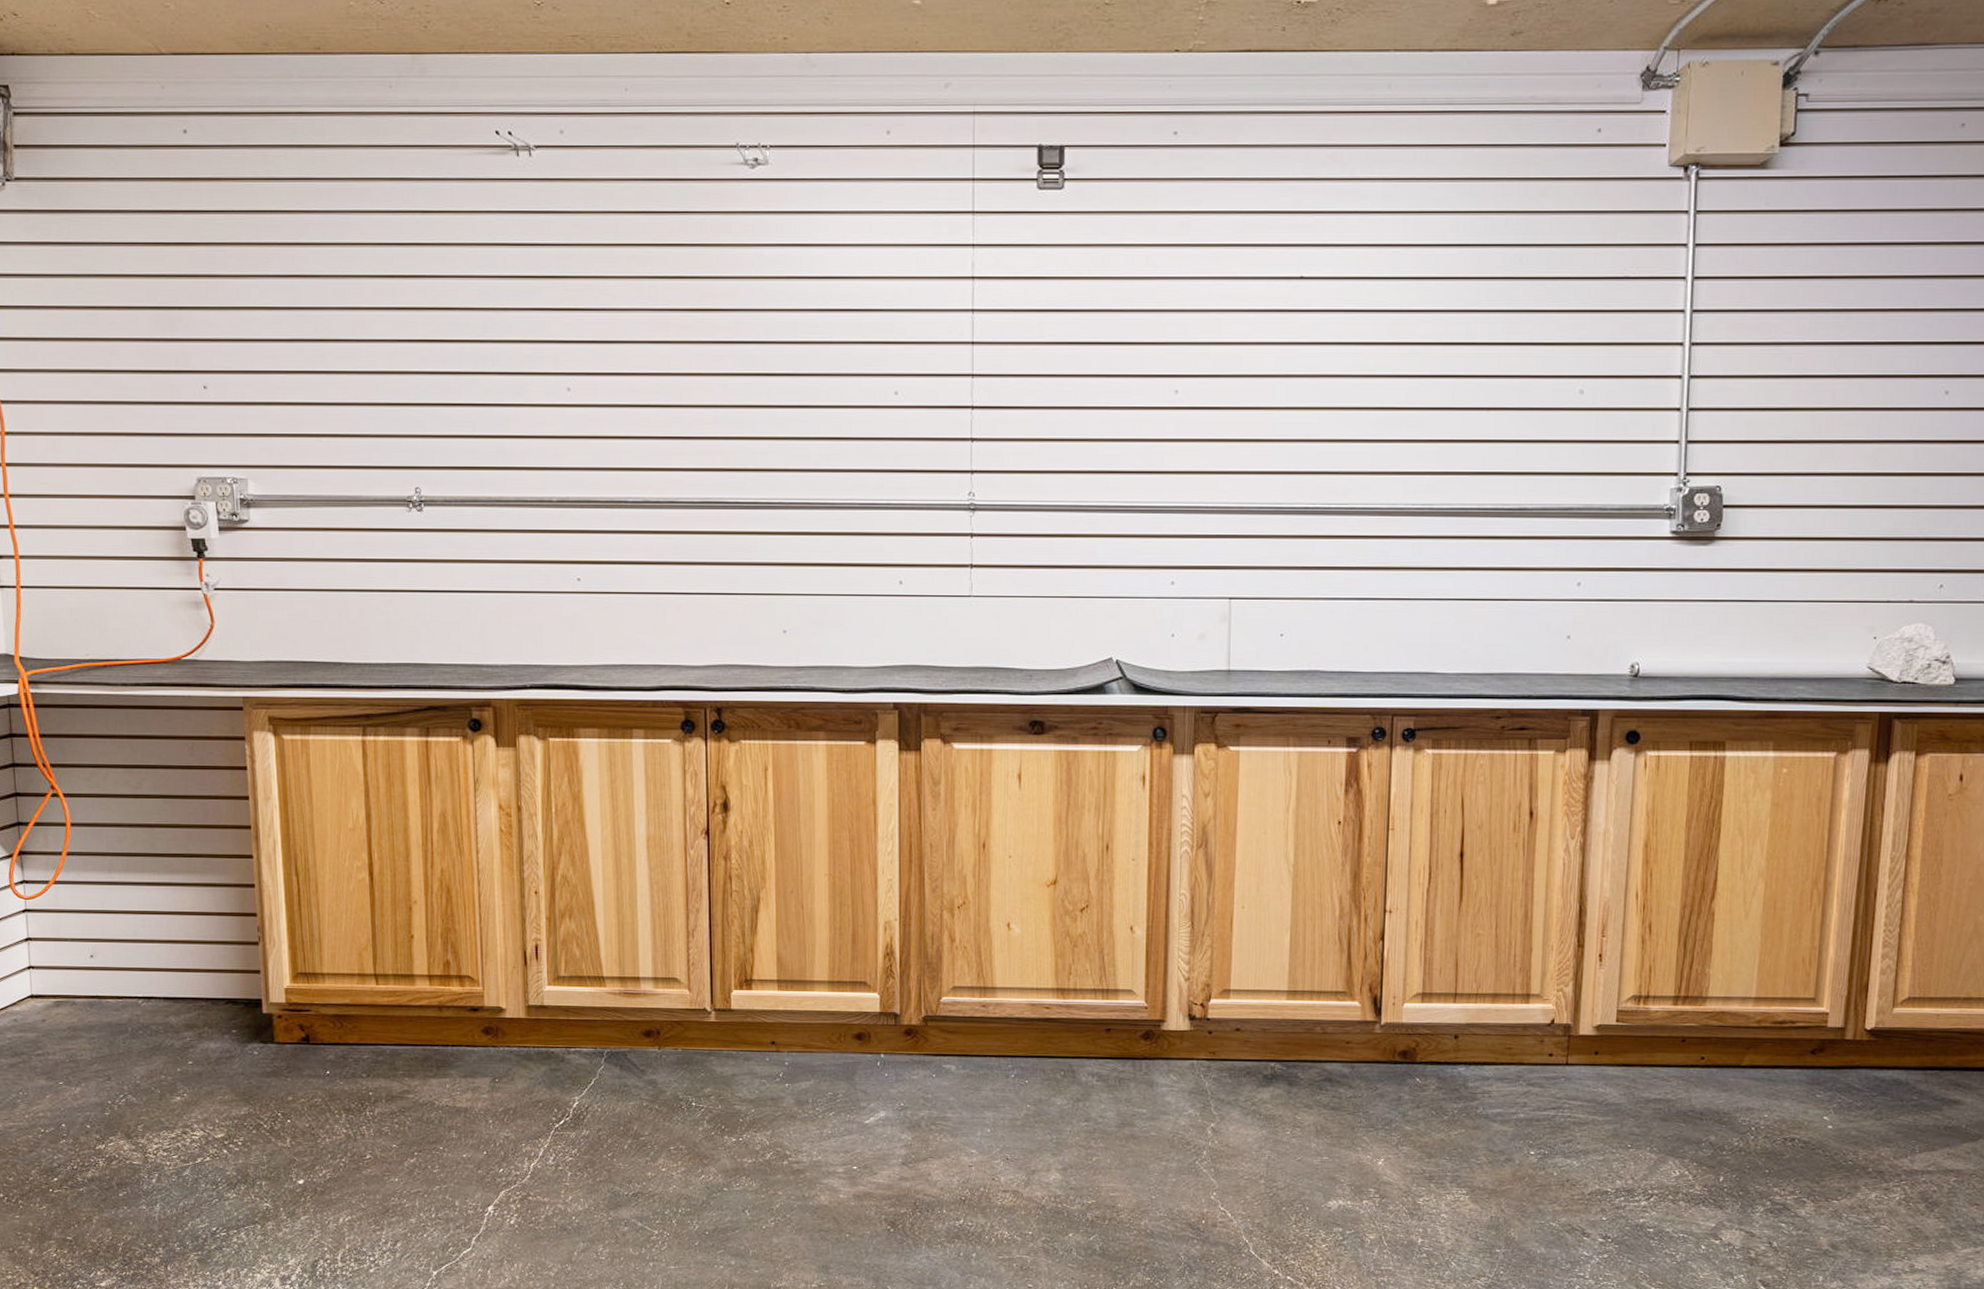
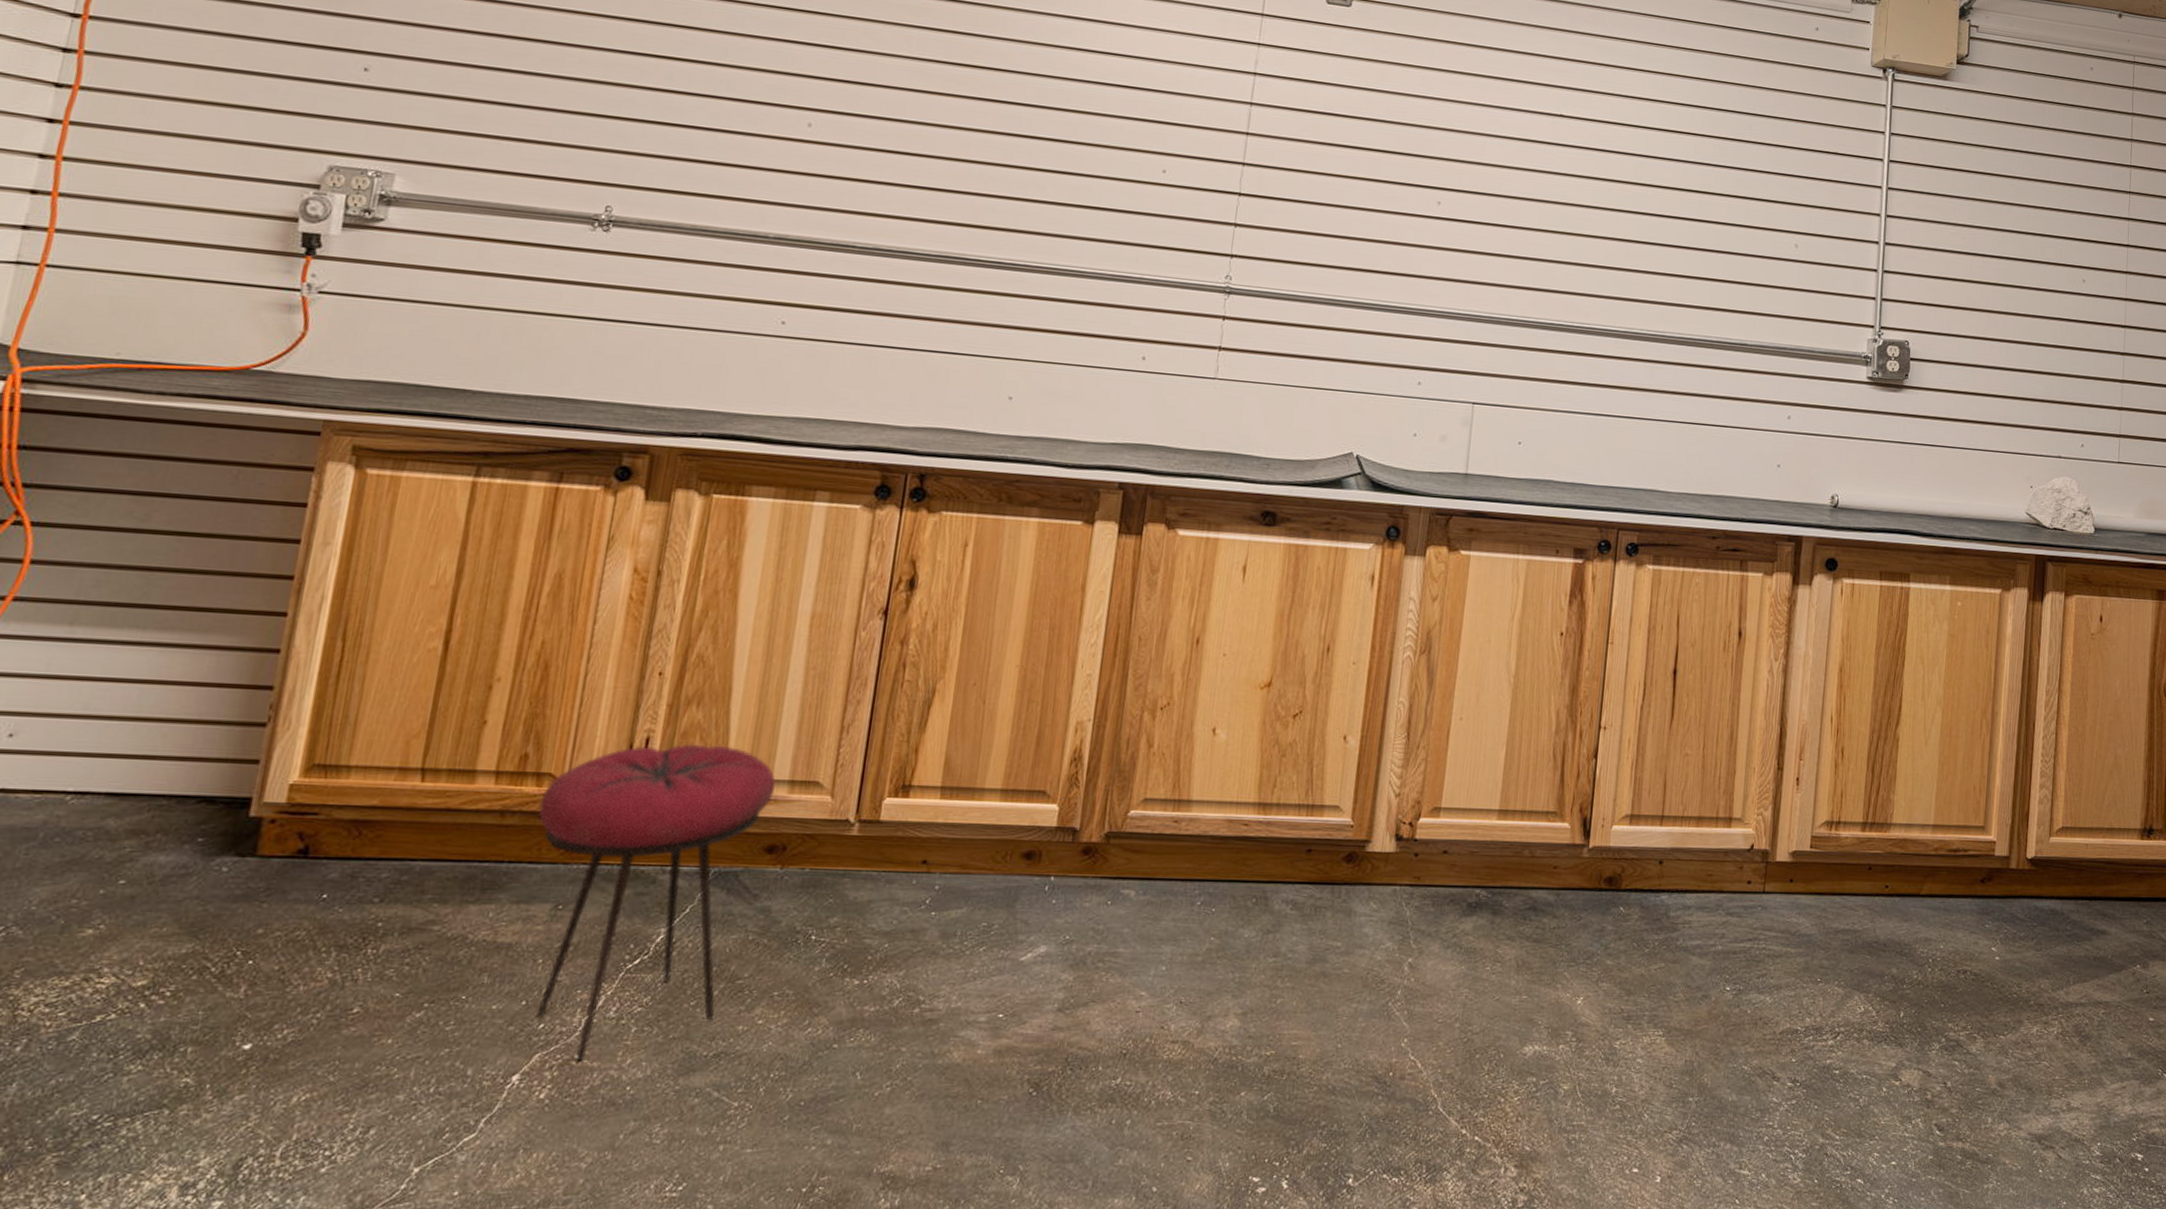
stool: none [465,949,643,1198] -> present [536,744,776,1062]

